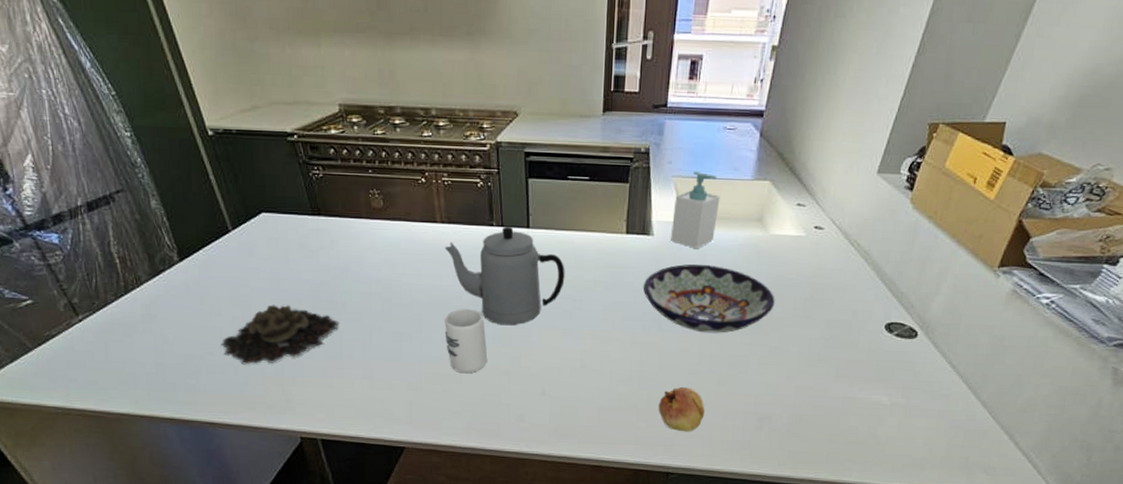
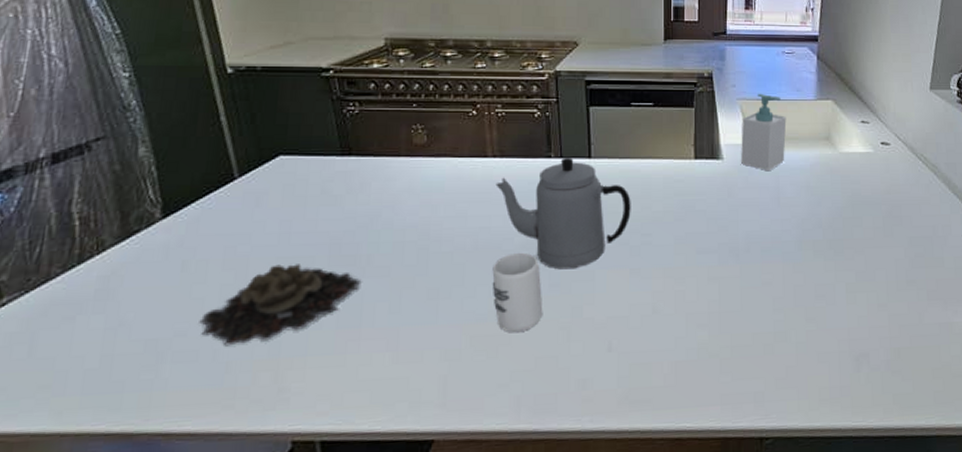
bowl: present [643,264,775,333] -> none [716,187,854,261]
fruit: present [659,387,705,432] -> none [744,327,796,383]

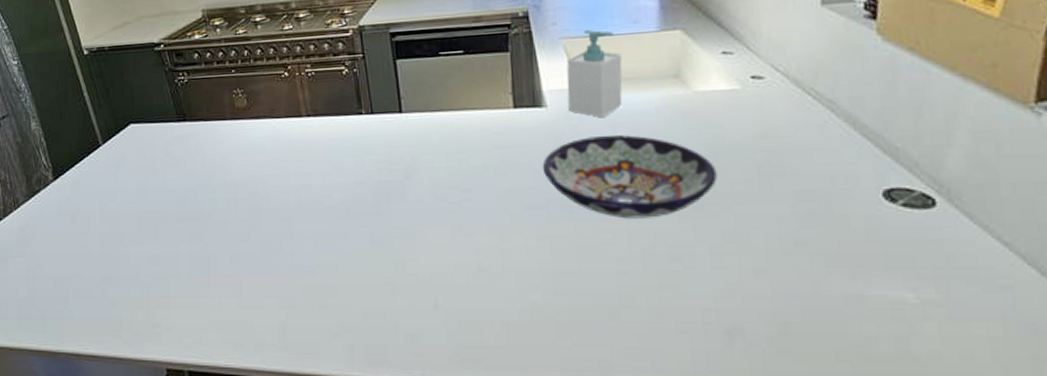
succulent plant: present [199,264,362,346] -> none [89,218,206,287]
cup: present [492,253,543,333] -> none [316,209,368,286]
teapot: present [496,158,631,270] -> none [312,113,448,226]
bowl: none [716,187,854,261] -> present [542,135,718,219]

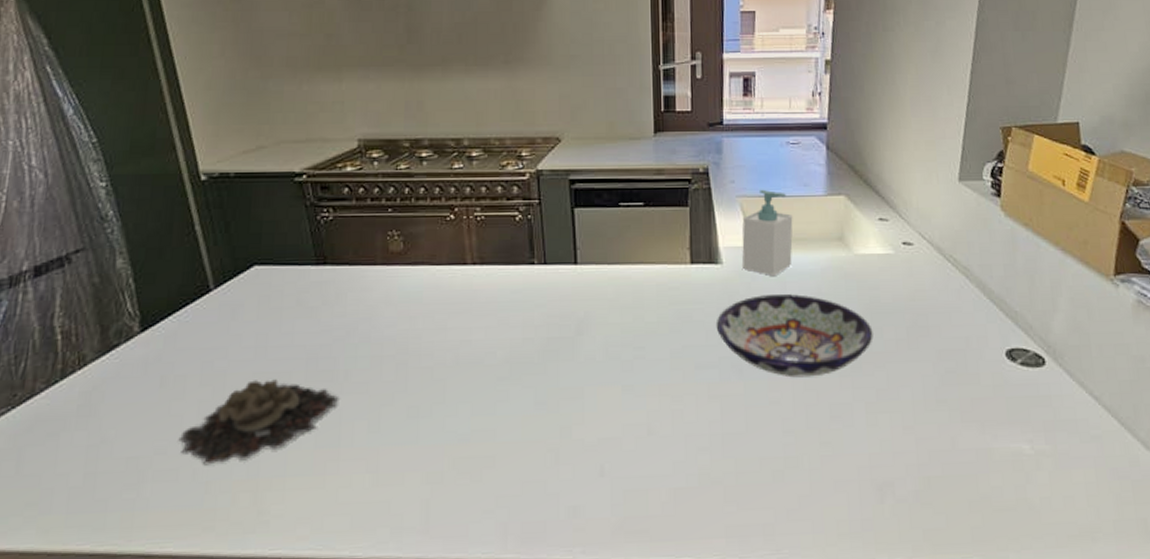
succulent plant: none [89,218,206,287] -> present [178,379,339,466]

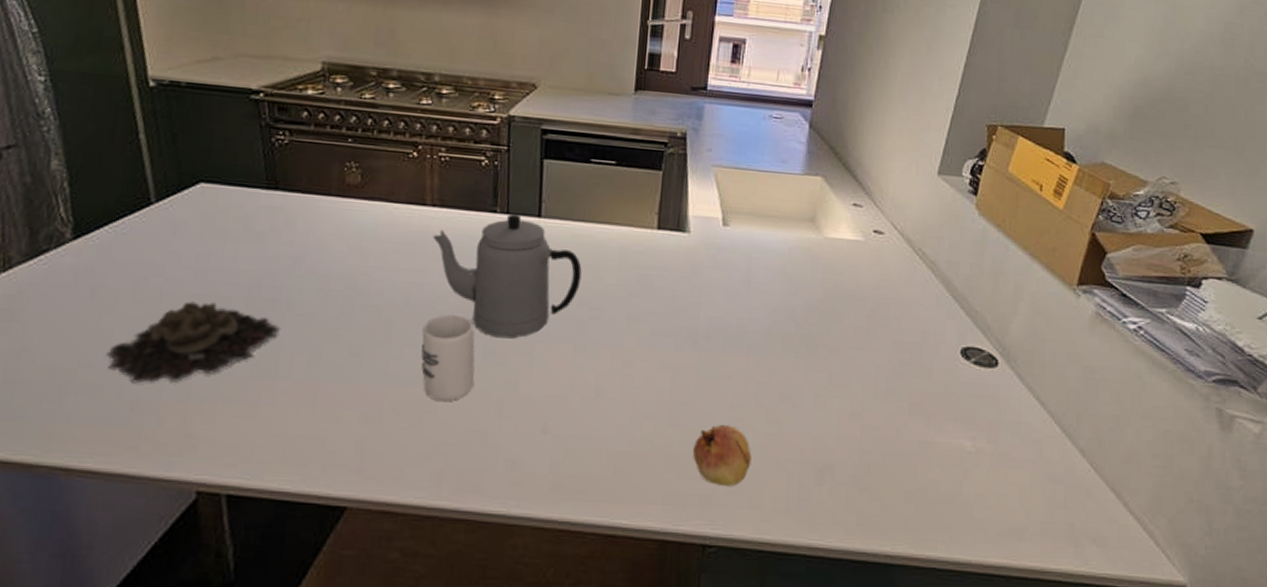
cup: none [474,368,529,455] -> present [420,315,475,402]
teapot: none [476,264,622,386] -> present [433,214,582,339]
bowl: present [716,294,873,378] -> none [676,268,833,355]
soap bottle: present [742,189,793,276] -> none [710,161,767,250]
fruit: none [751,451,810,514] -> present [693,425,752,487]

